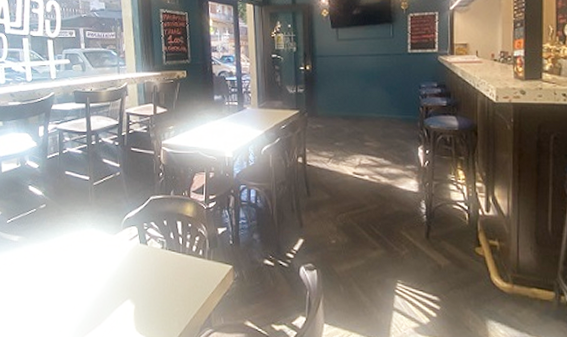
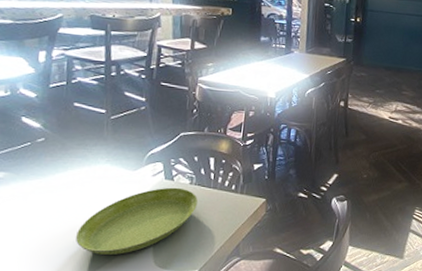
saucer: none [71,251,170,319] -> present [75,187,199,255]

